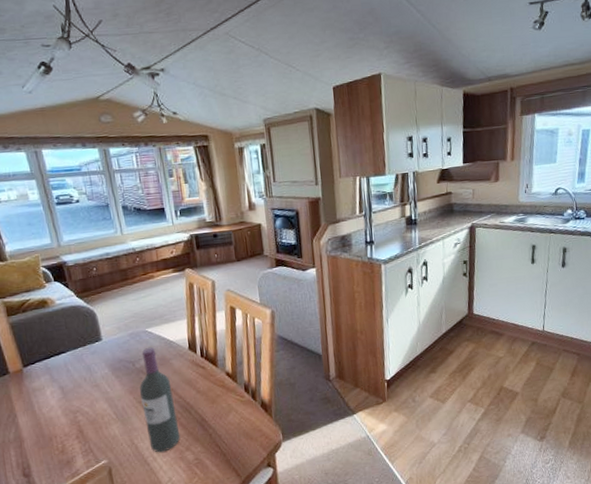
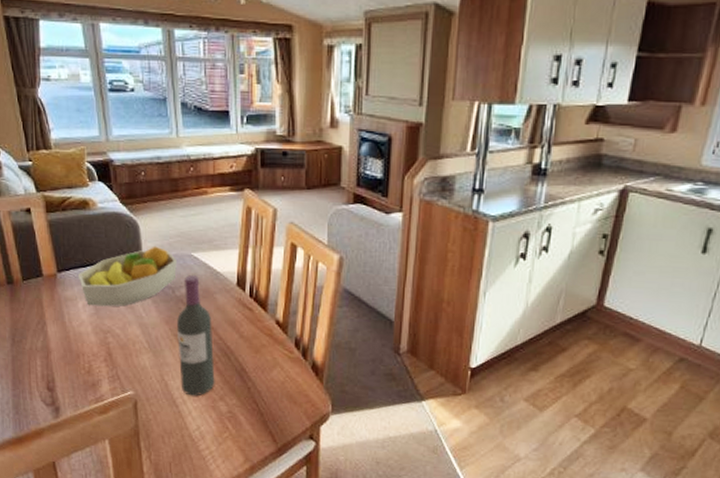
fruit bowl: none [43,328,135,392] -> present [77,246,177,307]

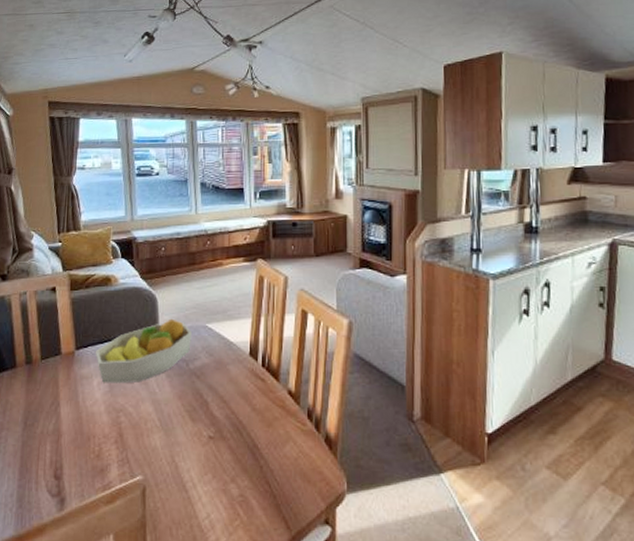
wine bottle: present [177,275,215,396] -> none [190,347,227,479]

